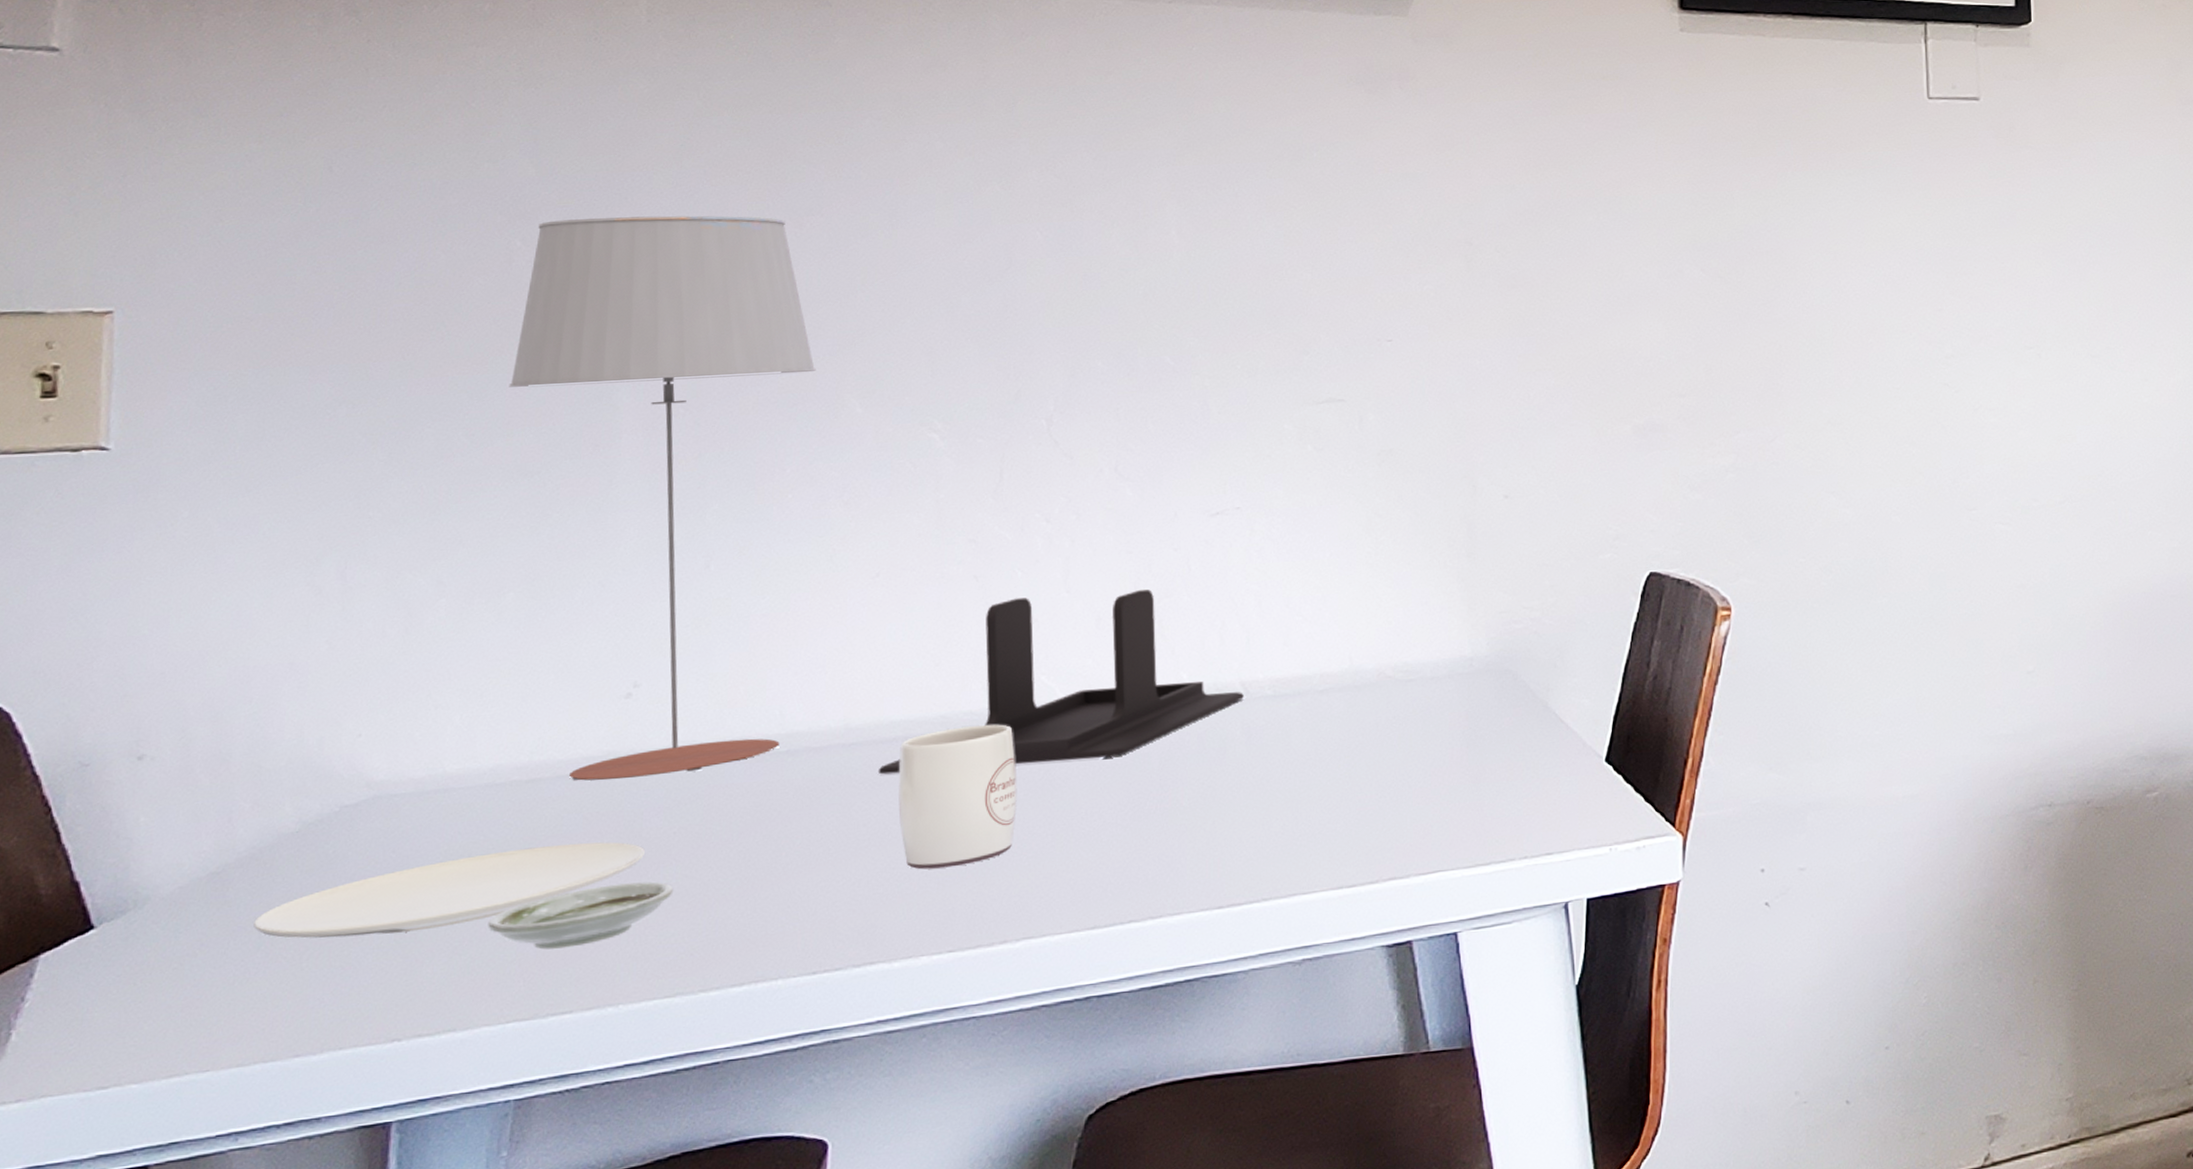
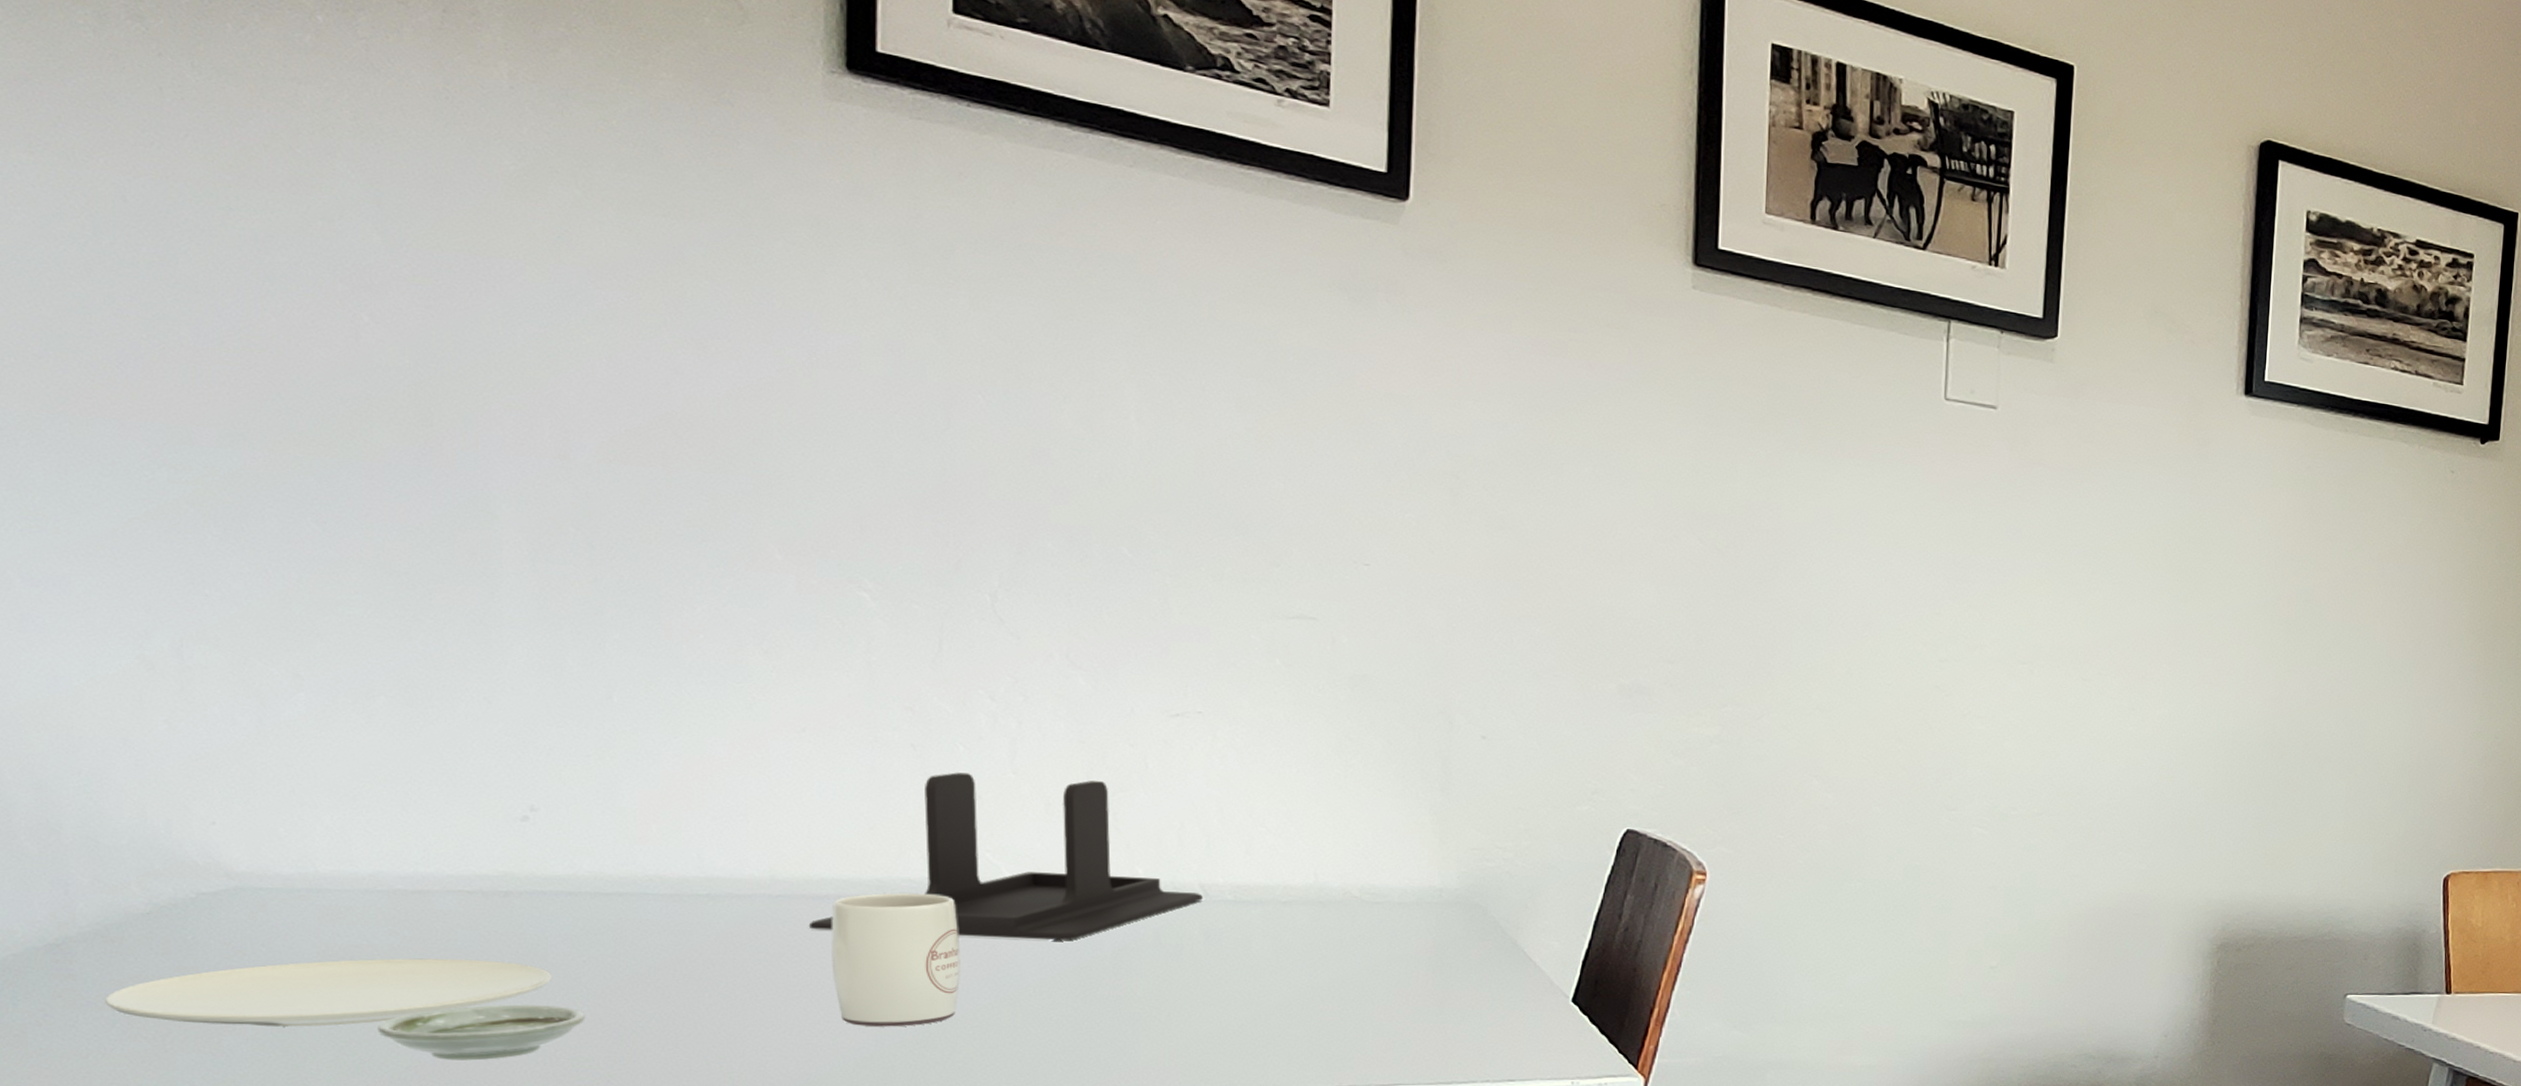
table lamp: present [509,215,816,781] -> none [365,298,727,903]

